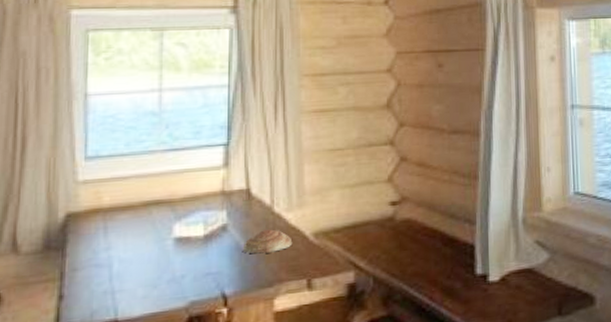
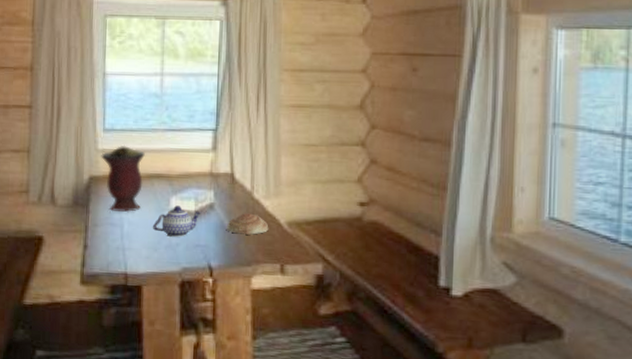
vase: none [82,172,140,250] -> present [101,145,145,213]
teapot: none [150,232,213,269] -> present [152,205,202,237]

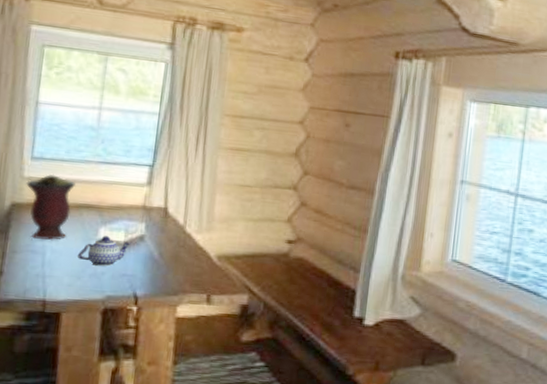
abalone shell: present [227,213,269,235] -> none [156,245,199,267]

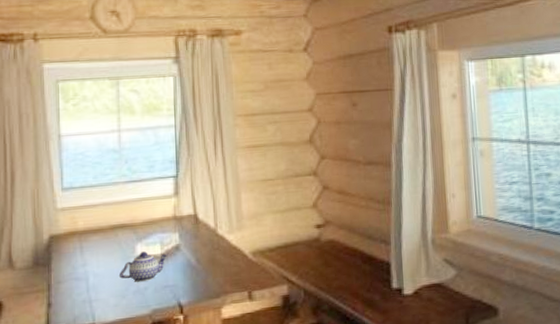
vase: present [26,174,75,241] -> none [61,201,107,266]

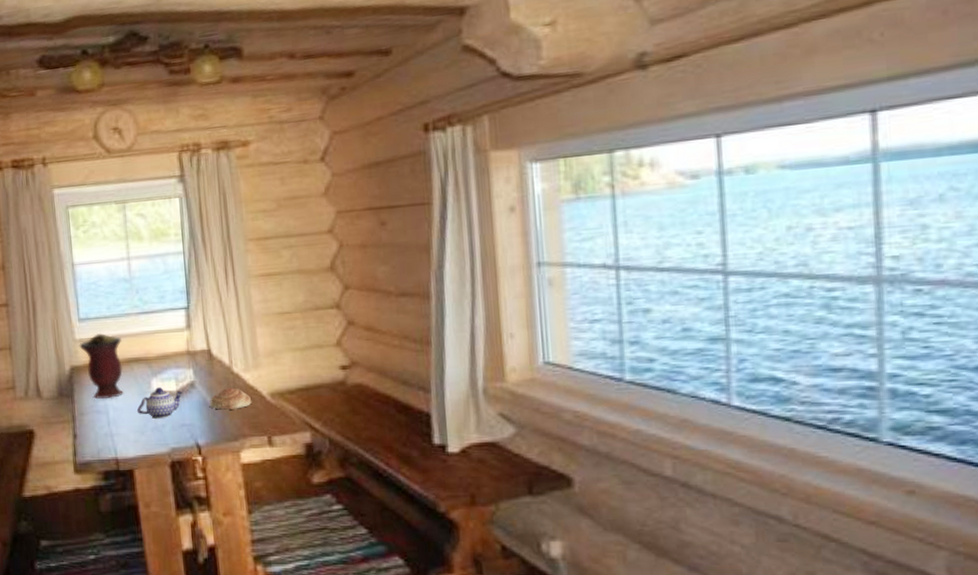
vase: none [61,201,107,266] -> present [79,332,124,399]
abalone shell: none [194,248,235,270] -> present [210,388,252,410]

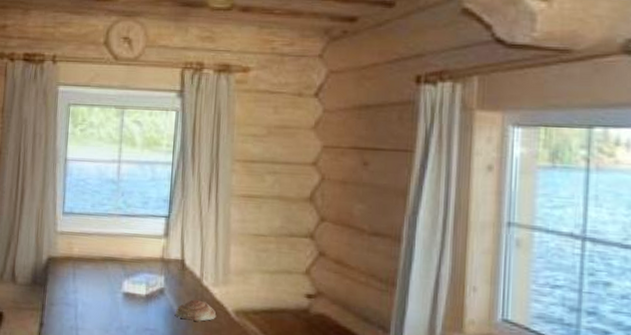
vase: present [79,332,124,399] -> none [59,228,101,294]
teapot: present [136,387,184,419] -> none [104,289,152,320]

